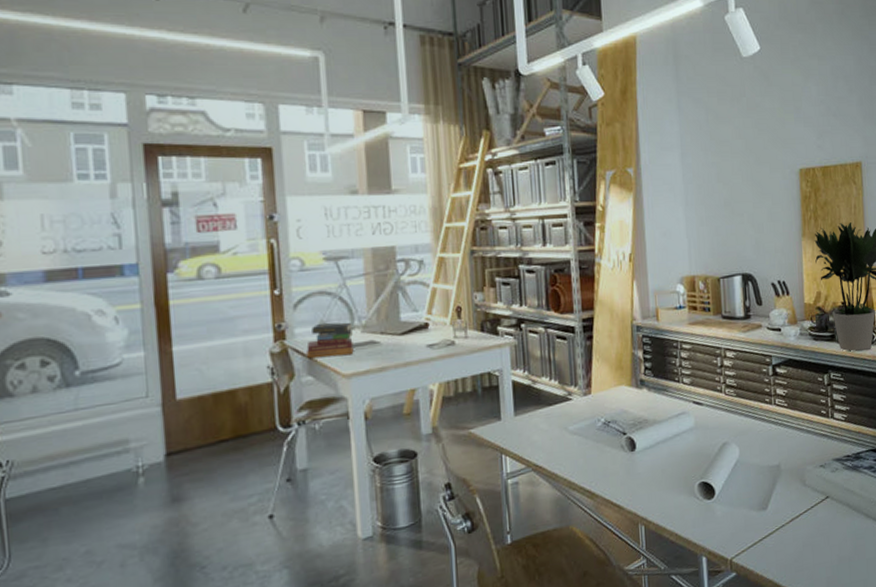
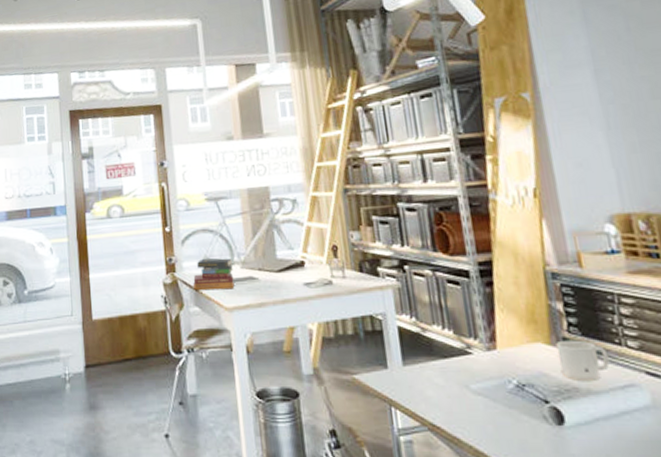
mug: none [635,380,671,415] -> present [555,340,610,382]

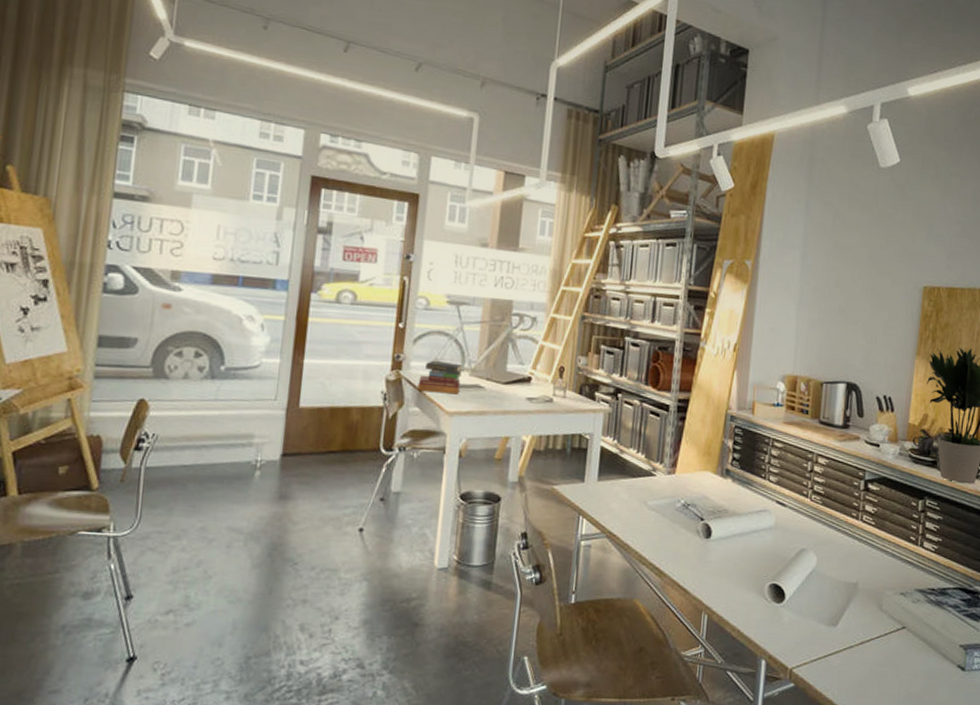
mug: present [555,340,610,382] -> none [718,471,755,506]

